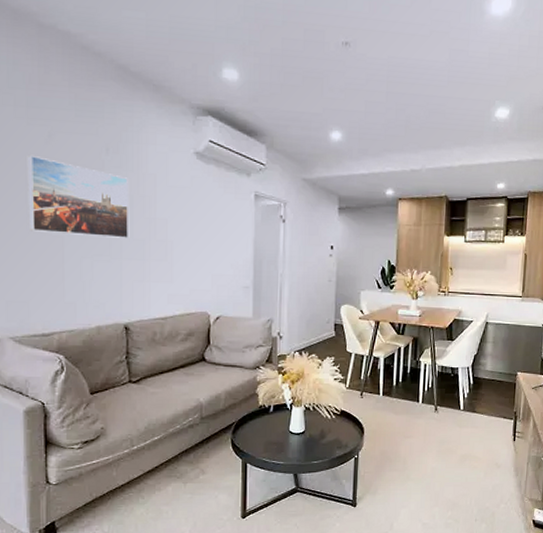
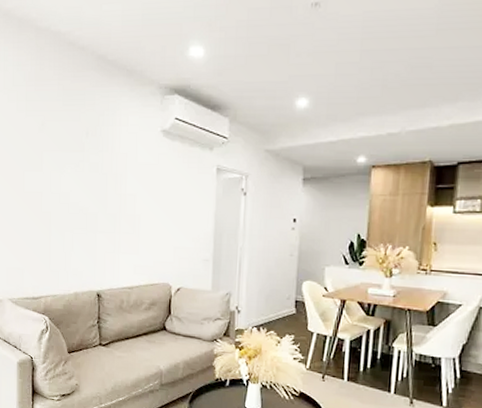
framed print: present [27,155,129,238] -> none [25,142,104,213]

